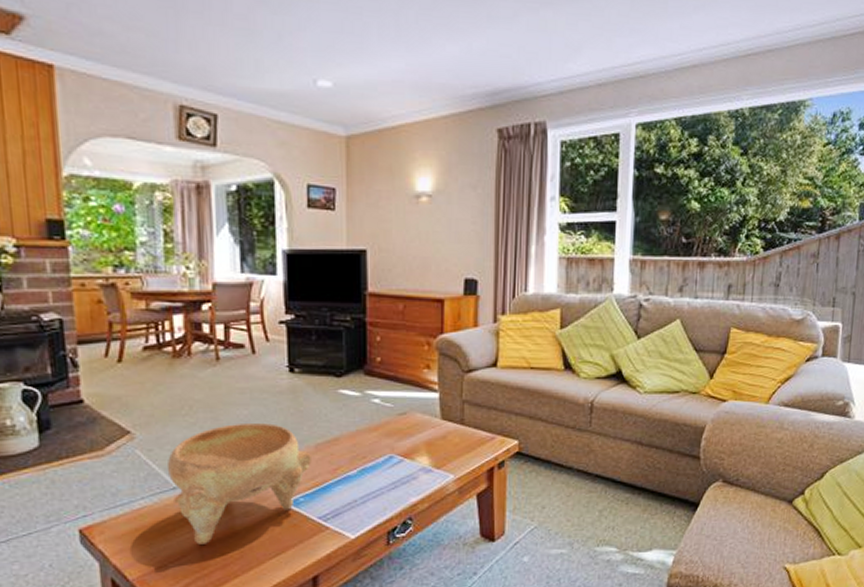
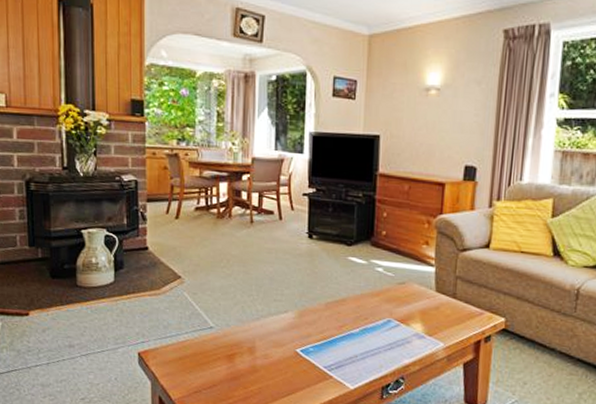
decorative bowl: present [166,423,311,544] -> none [206,278,322,378]

